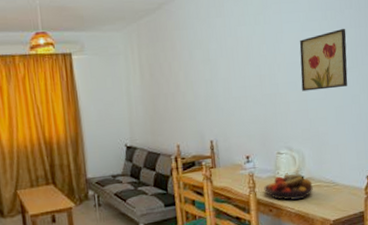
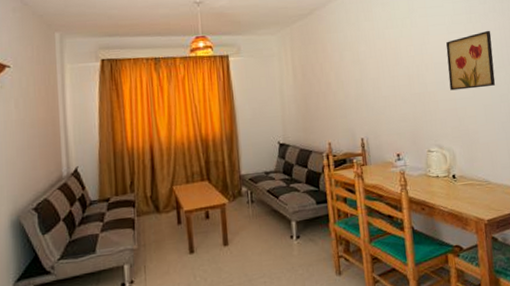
fruit bowl: present [264,173,313,200] -> none [415,171,465,199]

